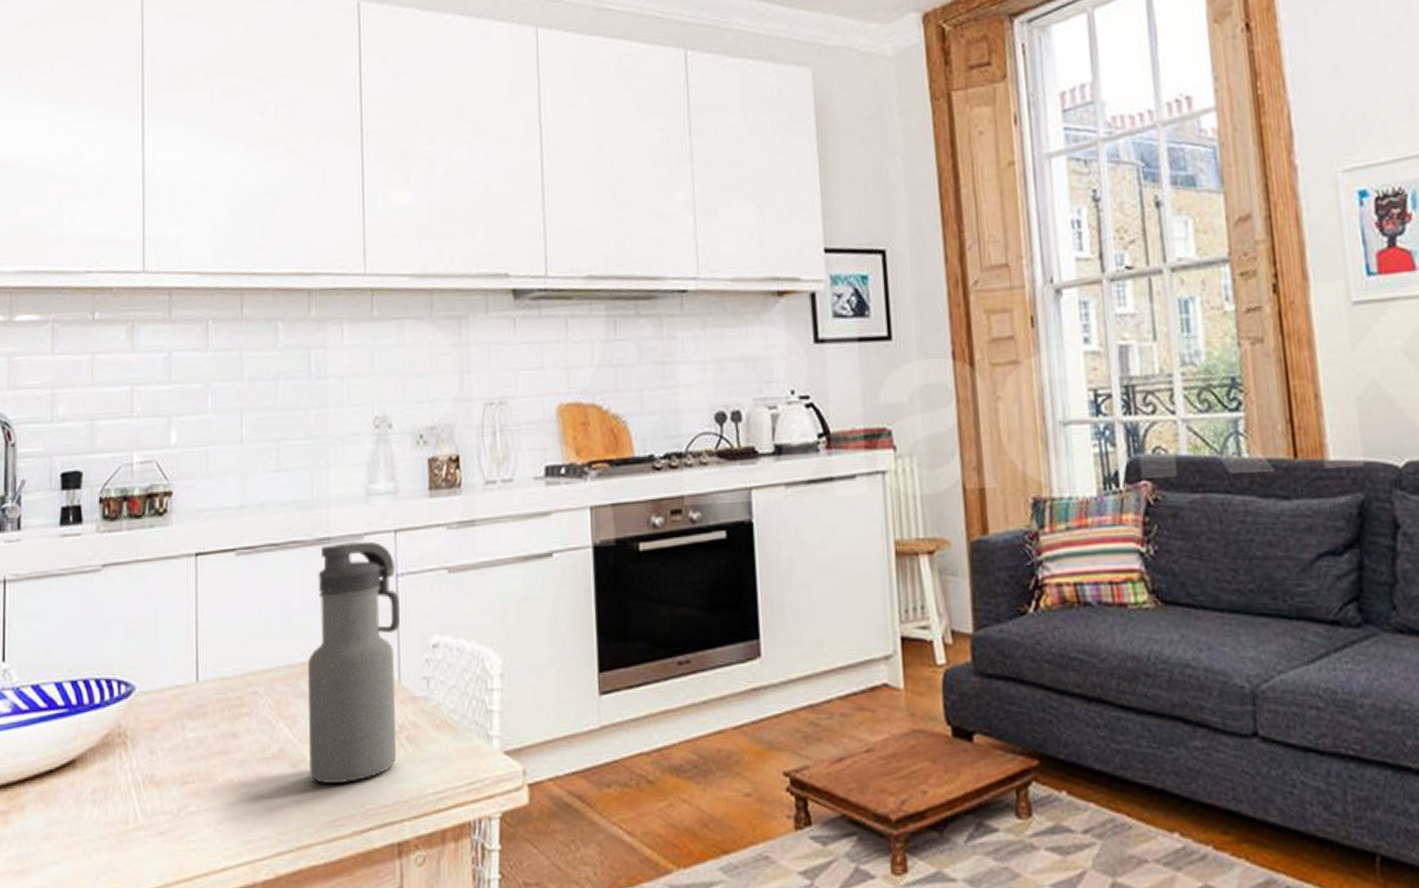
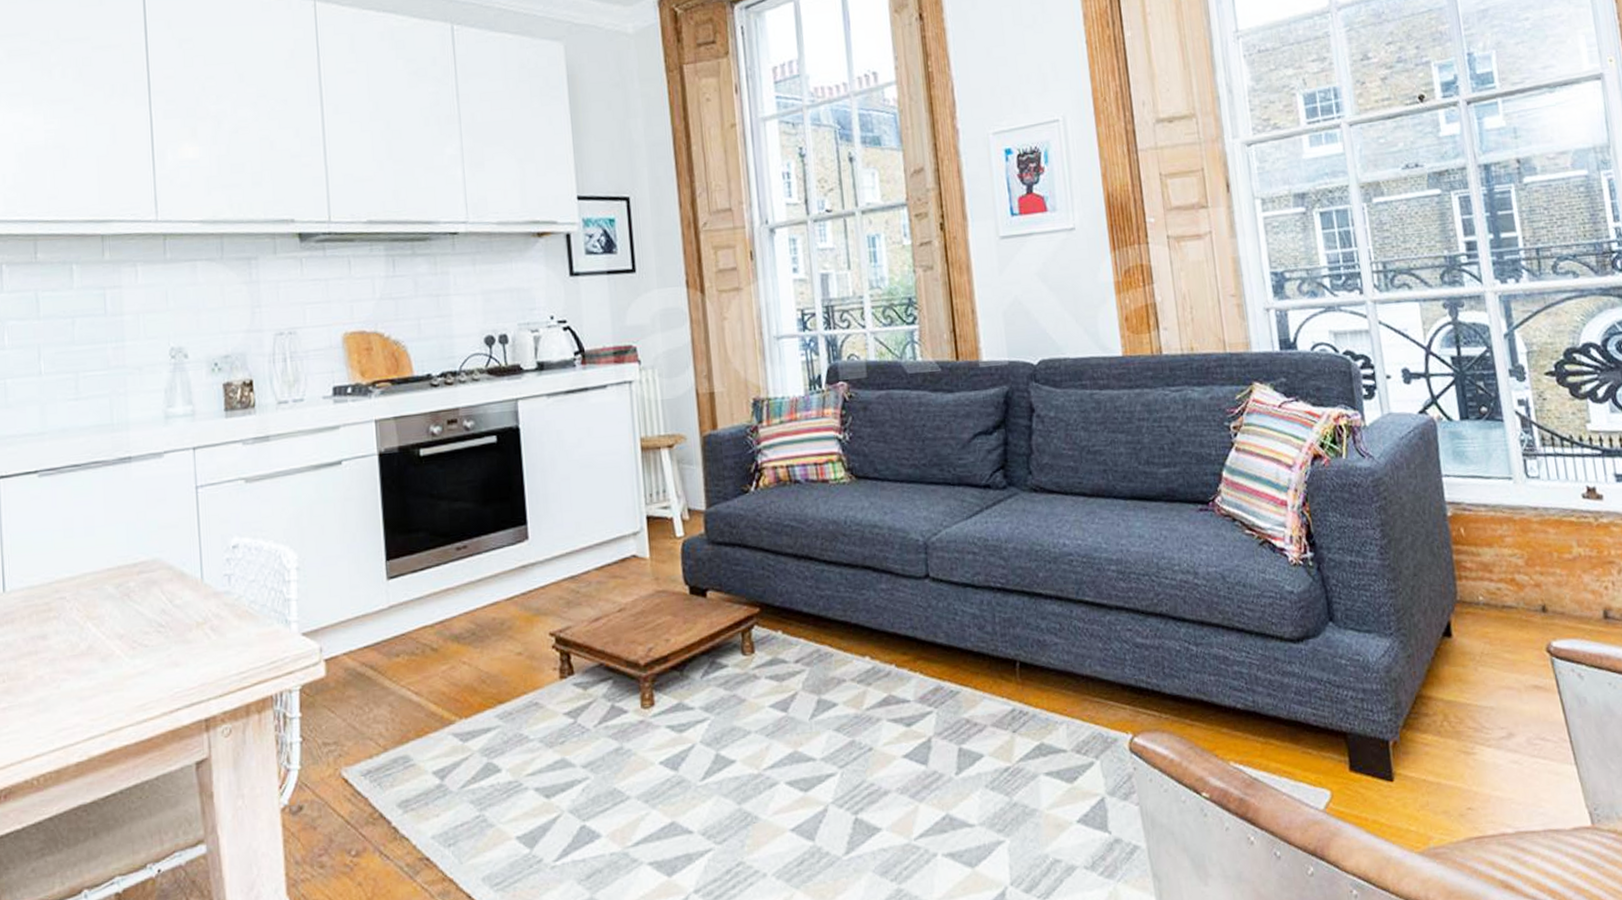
water bottle: present [307,541,401,783] -> none [113,458,202,673]

